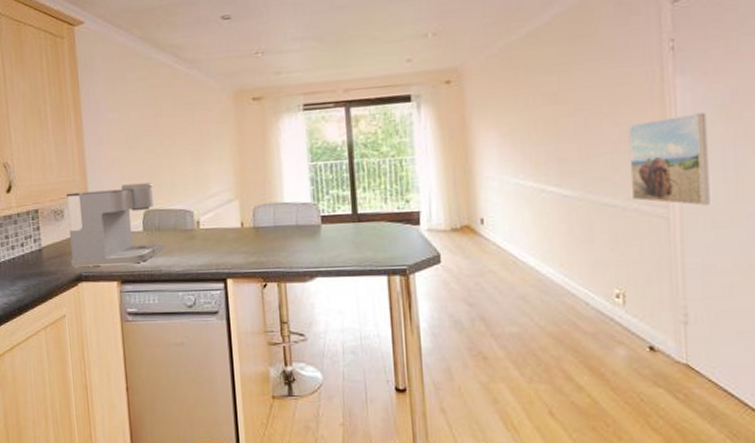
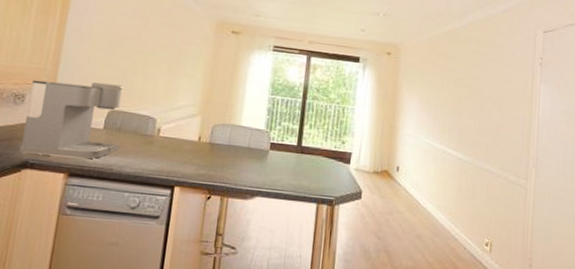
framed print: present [628,113,710,206] -> none [504,113,557,183]

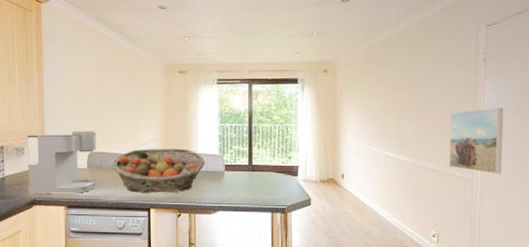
fruit basket: none [135,113,249,169] -> present [112,149,205,193]
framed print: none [504,113,557,183] -> present [448,108,504,174]

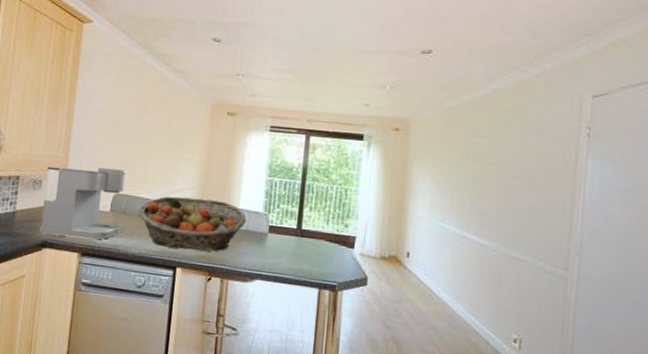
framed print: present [448,108,504,174] -> none [538,193,610,275]

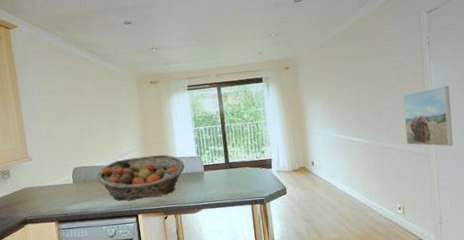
coffee maker: present [39,166,127,240] -> none [11,147,90,213]
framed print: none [538,193,610,275] -> present [403,85,453,147]

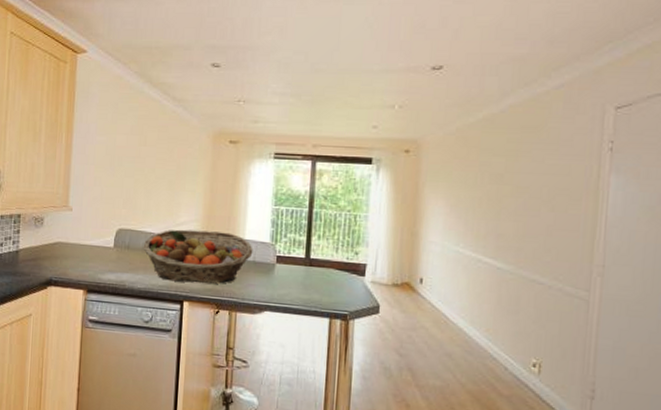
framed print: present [403,85,453,147] -> none [558,210,634,295]

